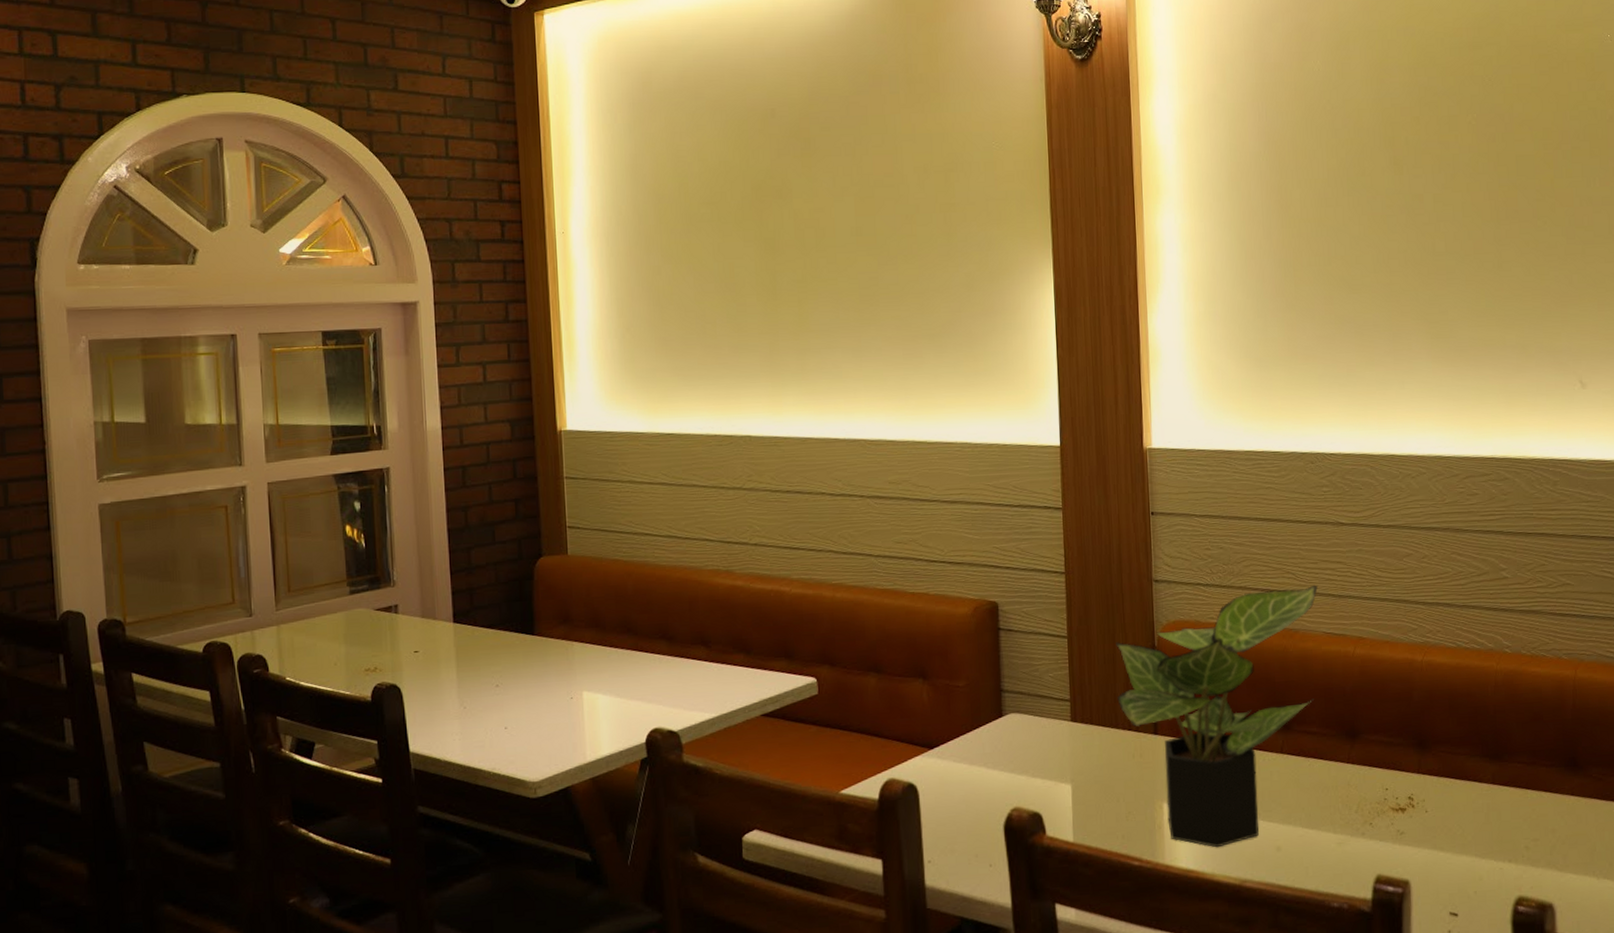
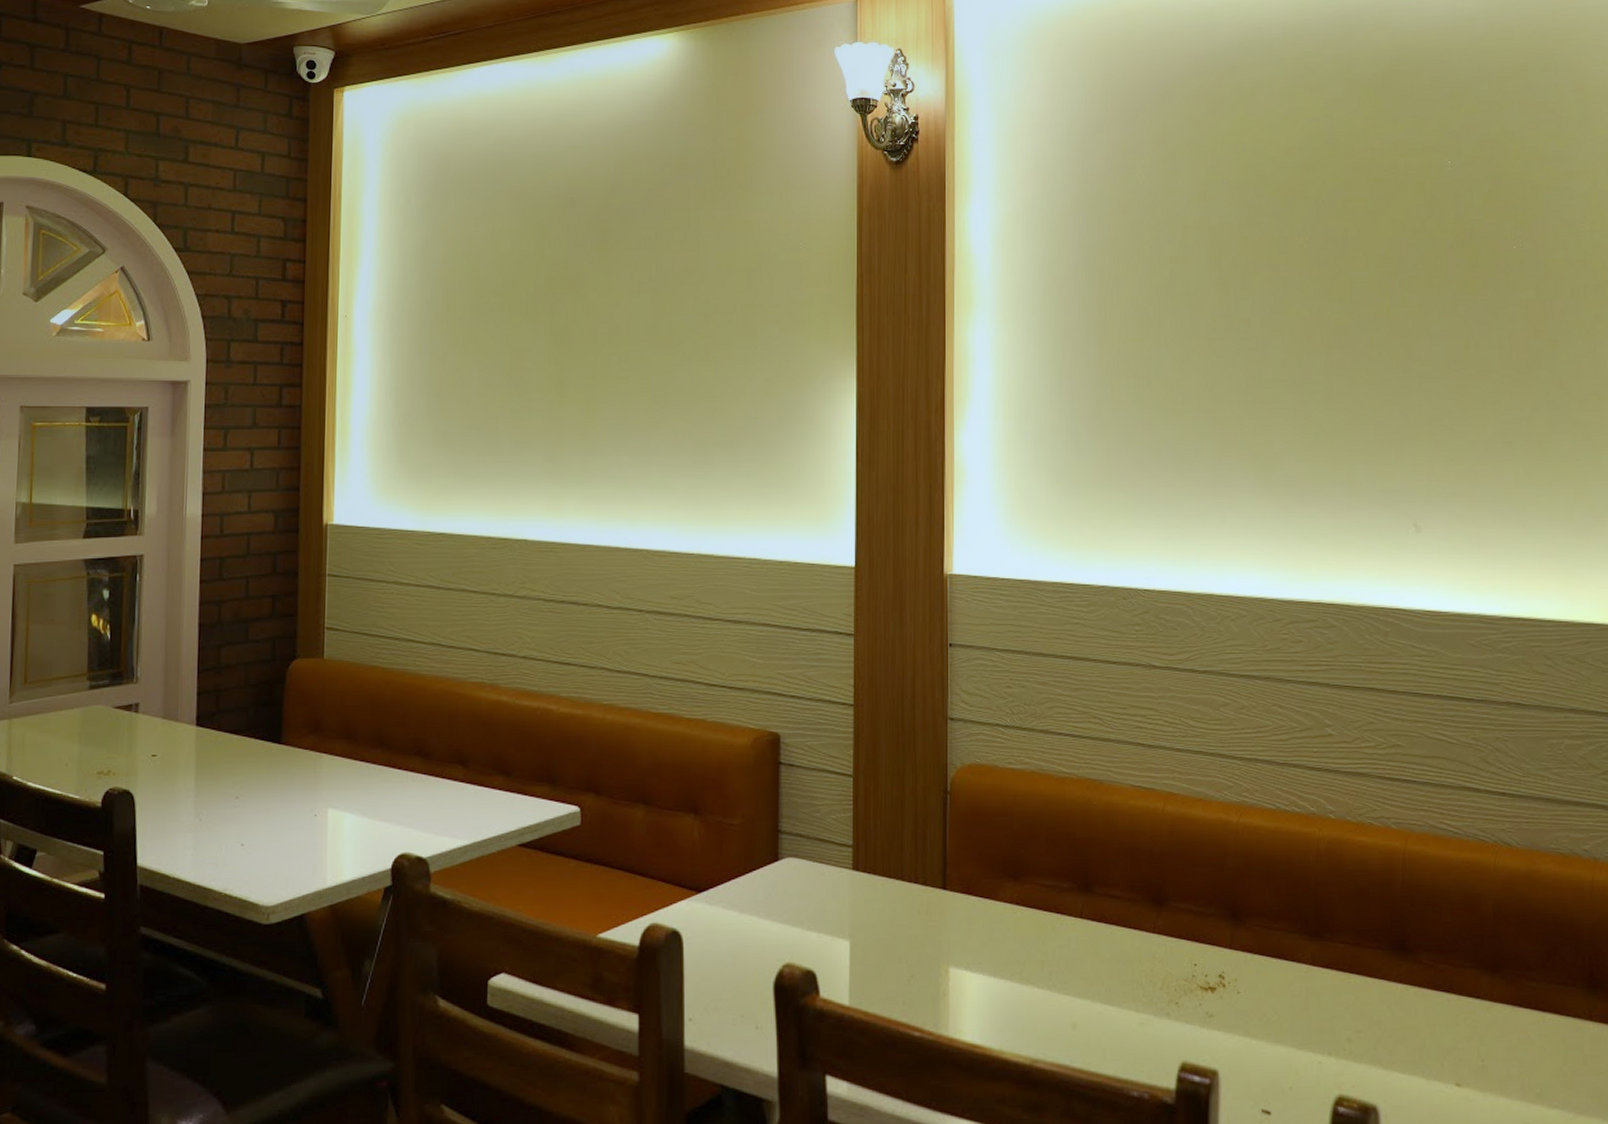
potted plant: present [1116,584,1318,848] -> none [904,732,1126,1021]

